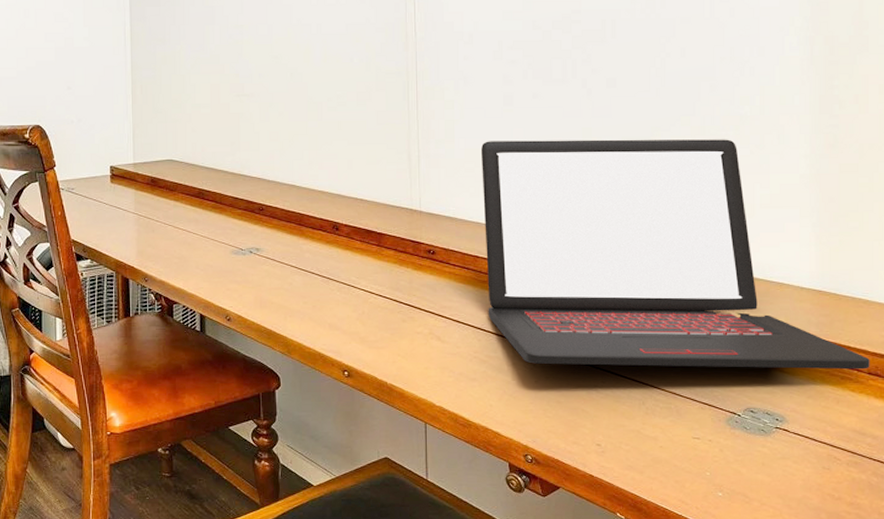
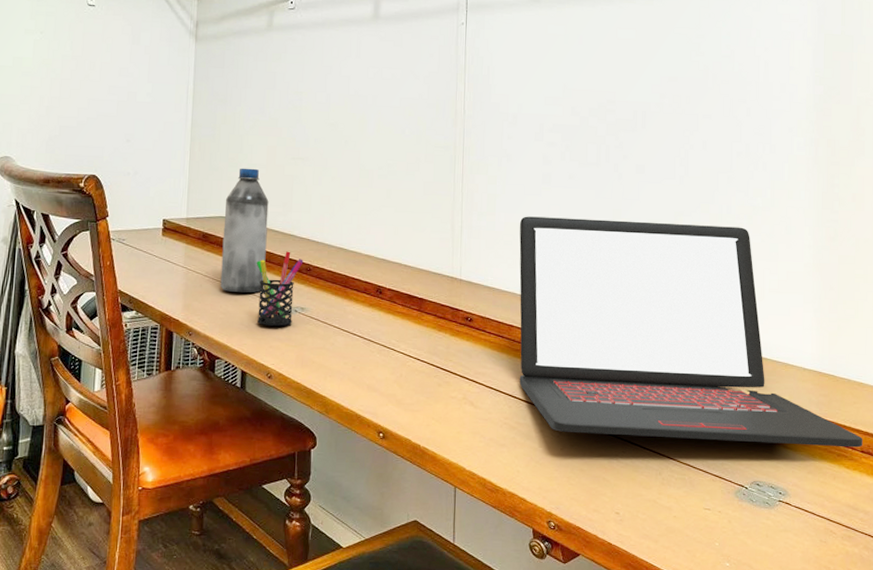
water bottle: none [171,108,217,236] -> present [220,168,269,293]
pen holder: none [207,191,255,269] -> present [256,251,304,327]

